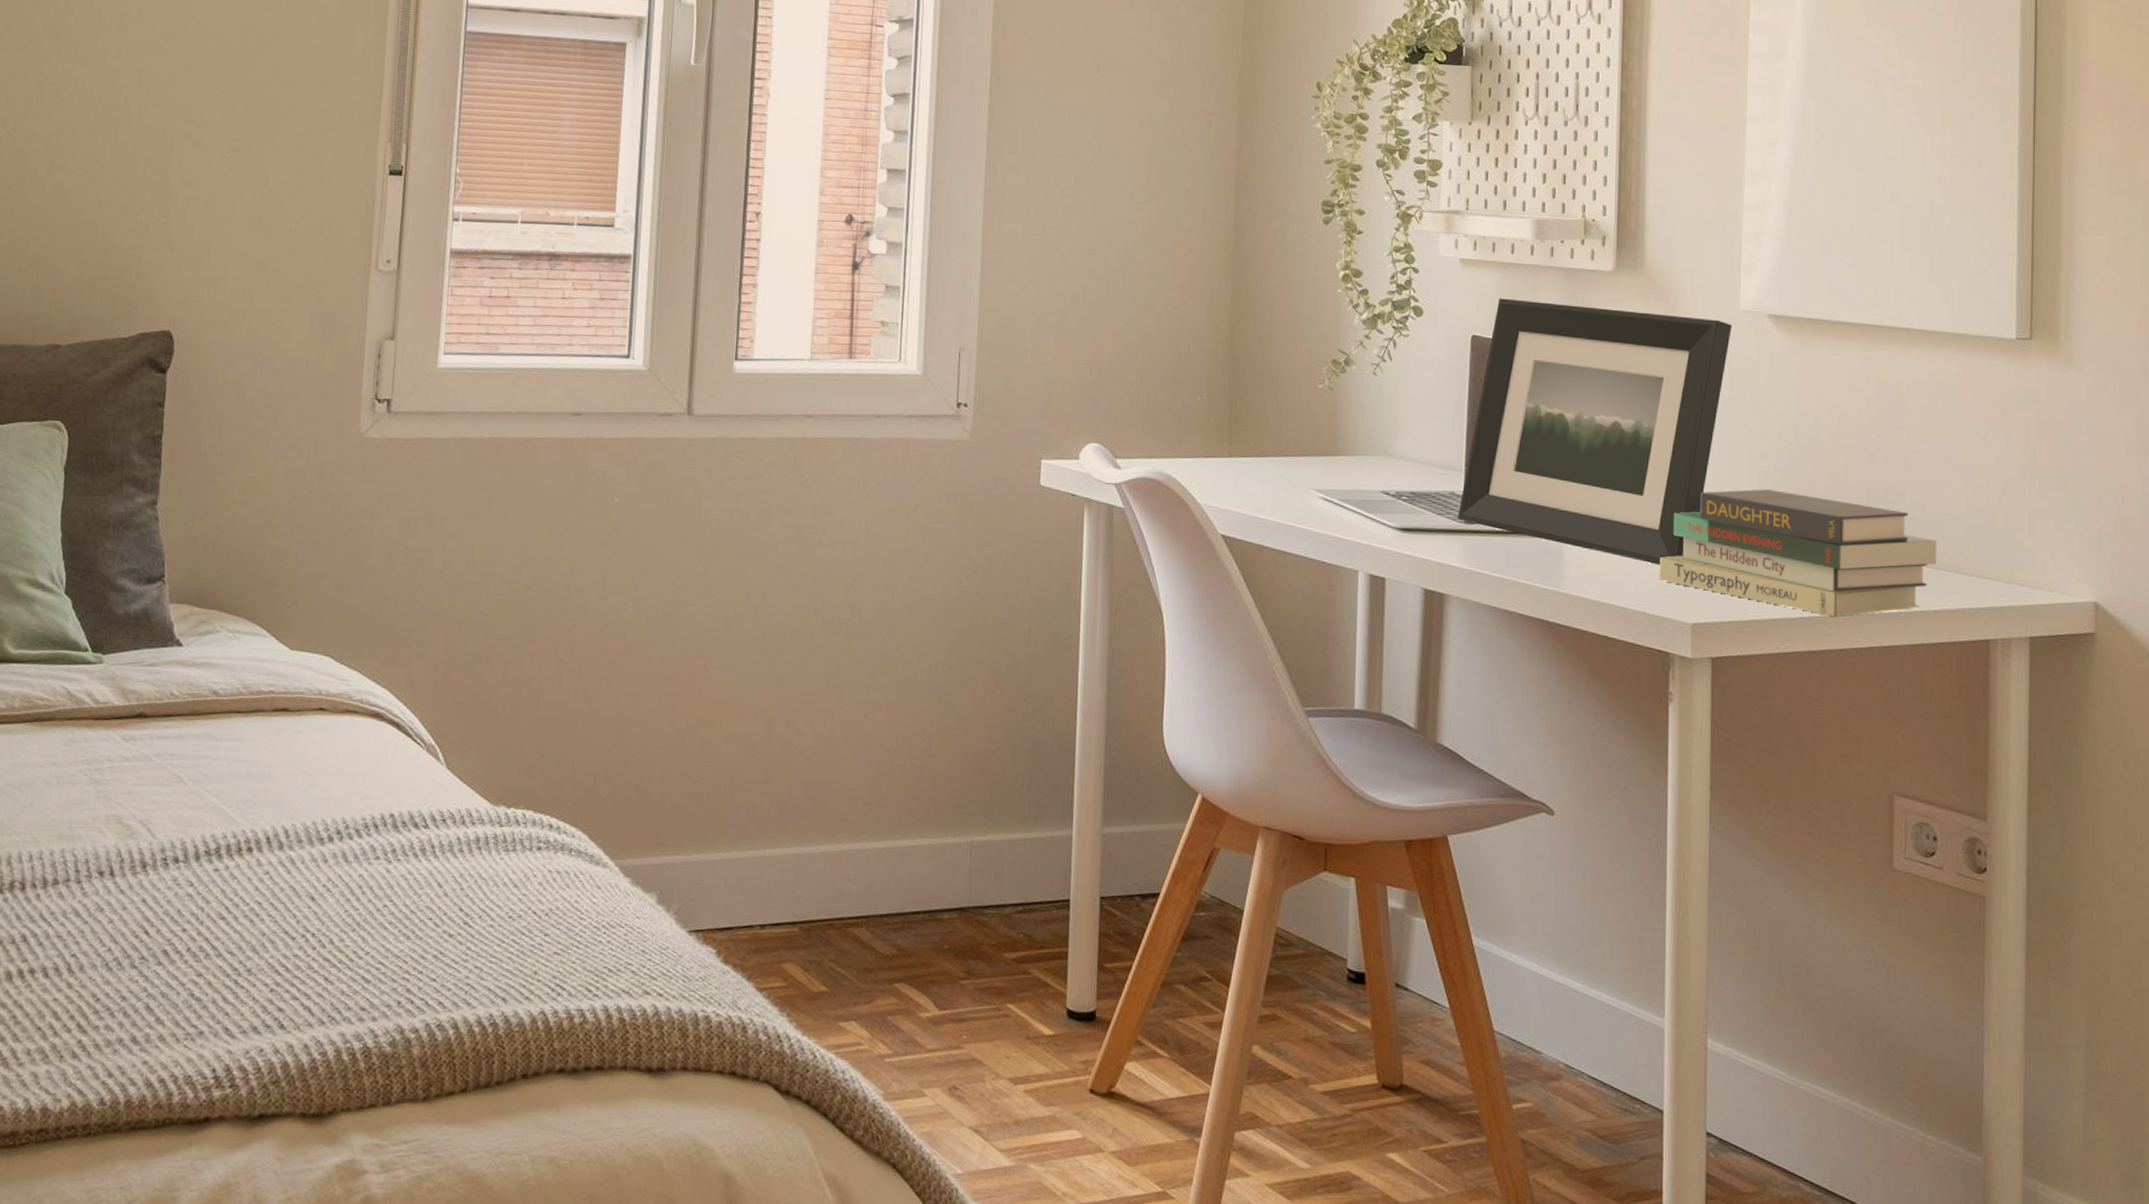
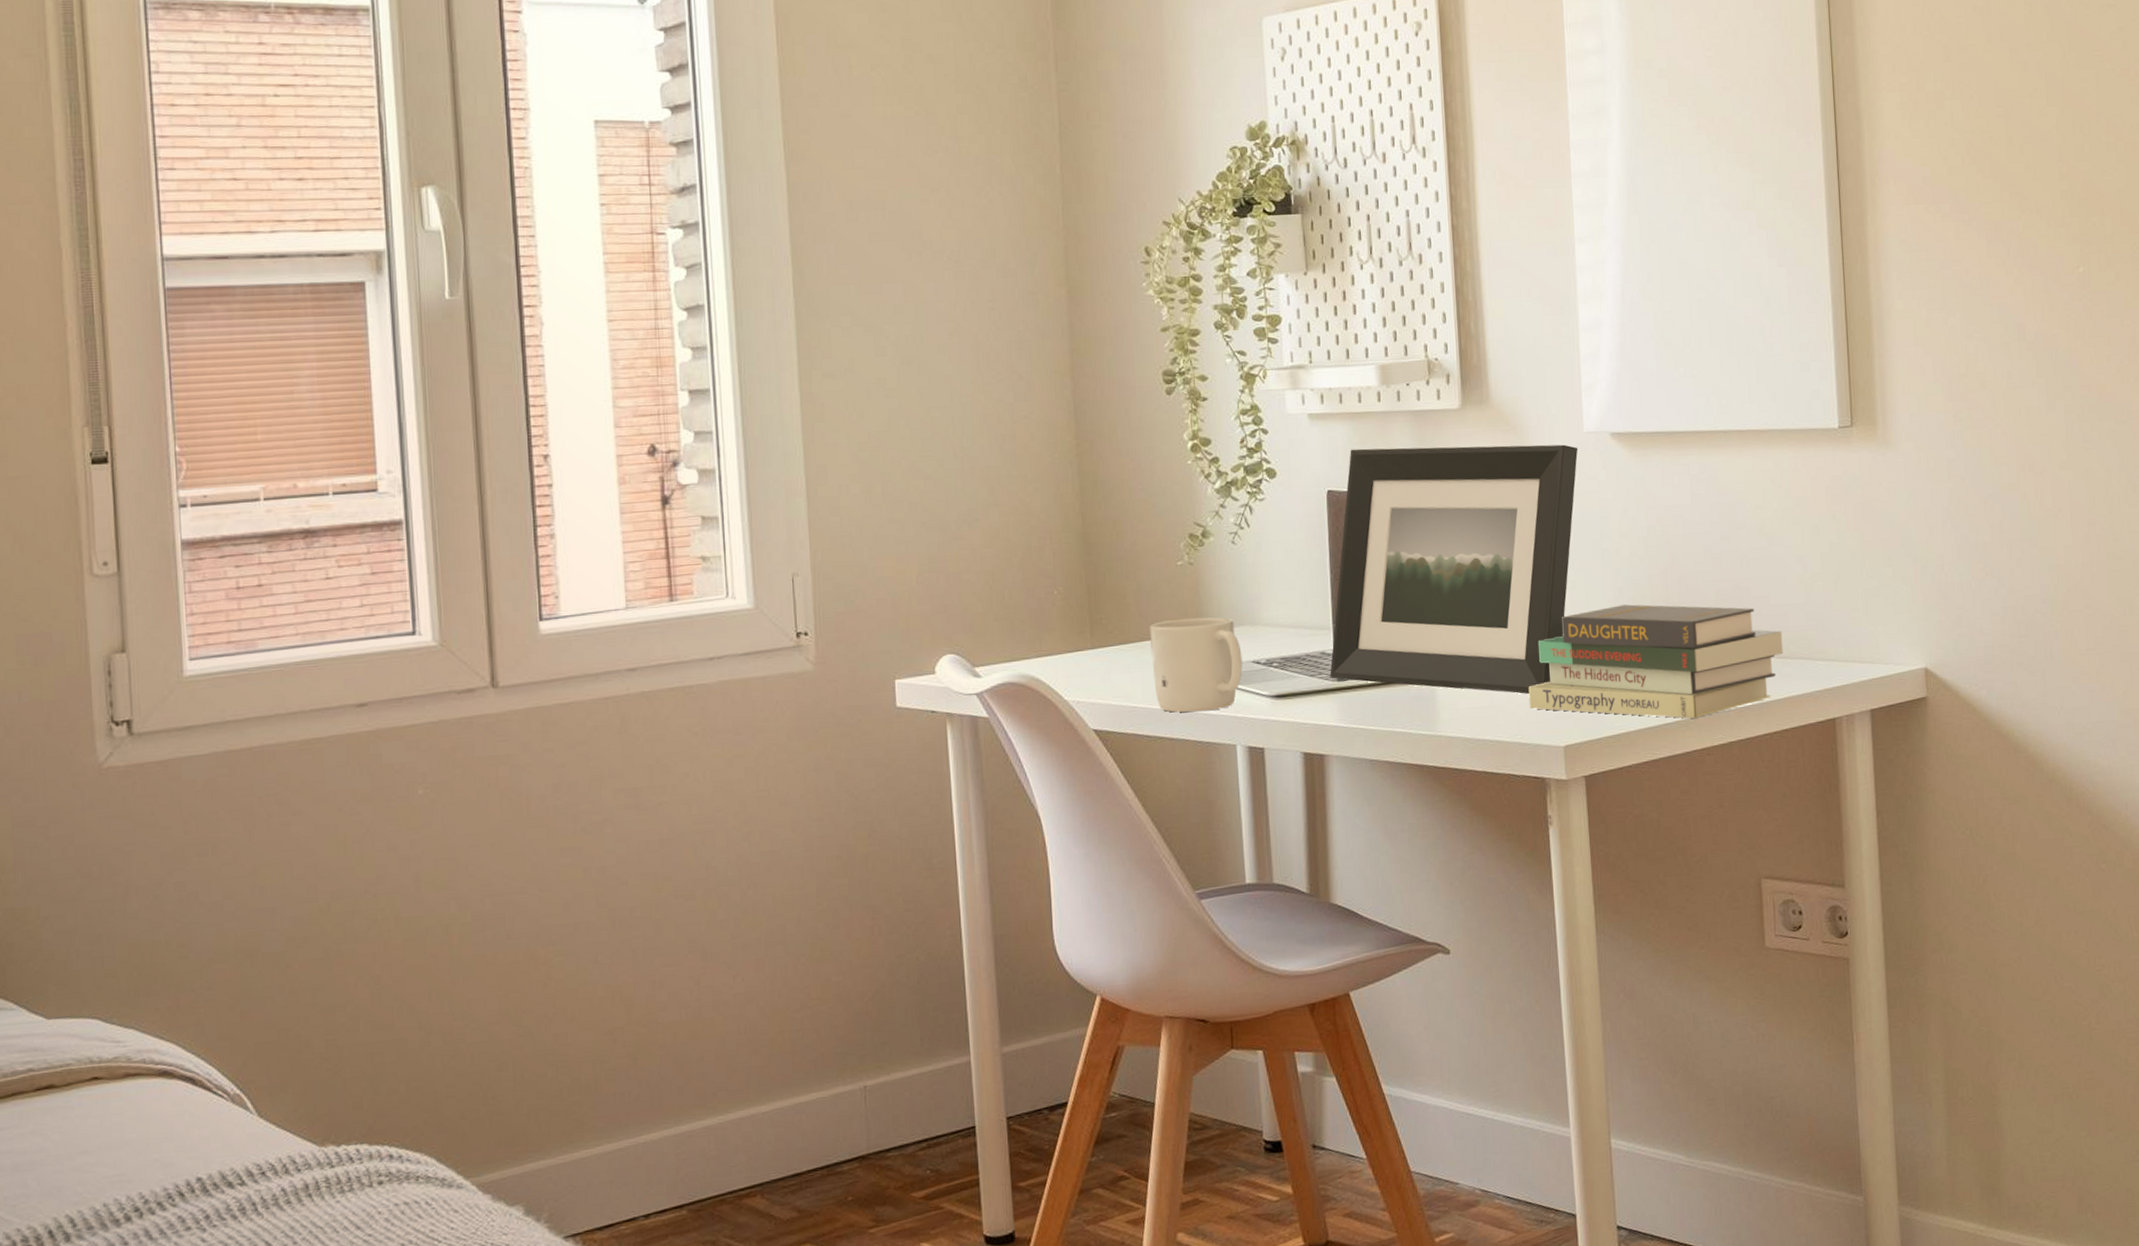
mug: none [1284,439,1373,533] -> present [1149,617,1243,712]

